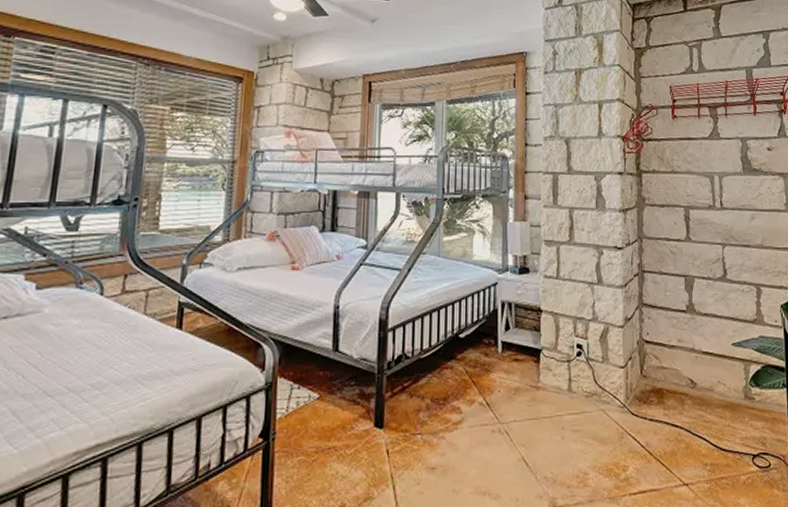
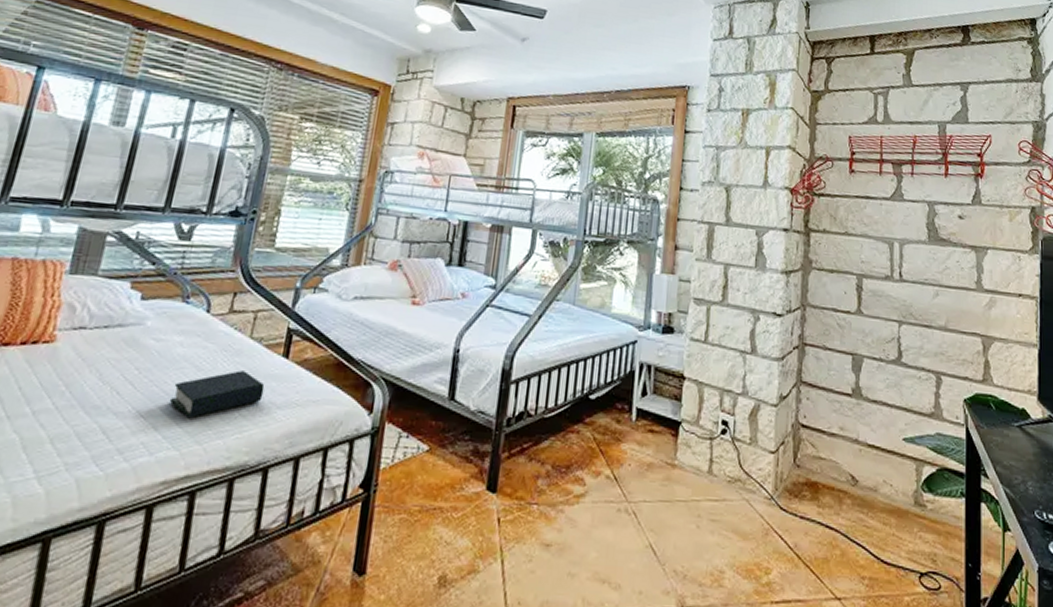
book: none [73,345,163,393] -> present [169,370,265,419]

